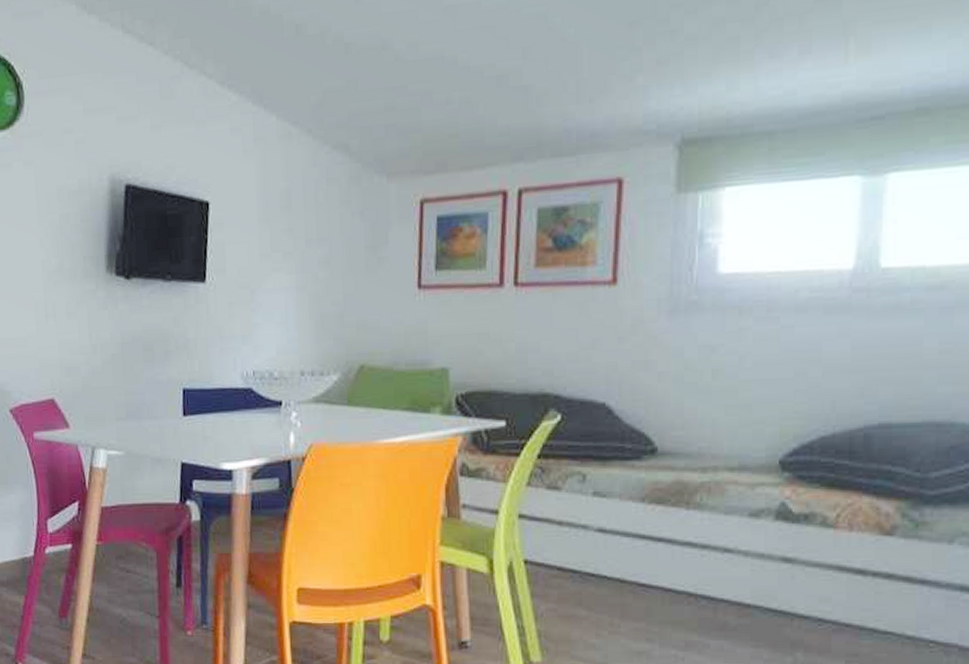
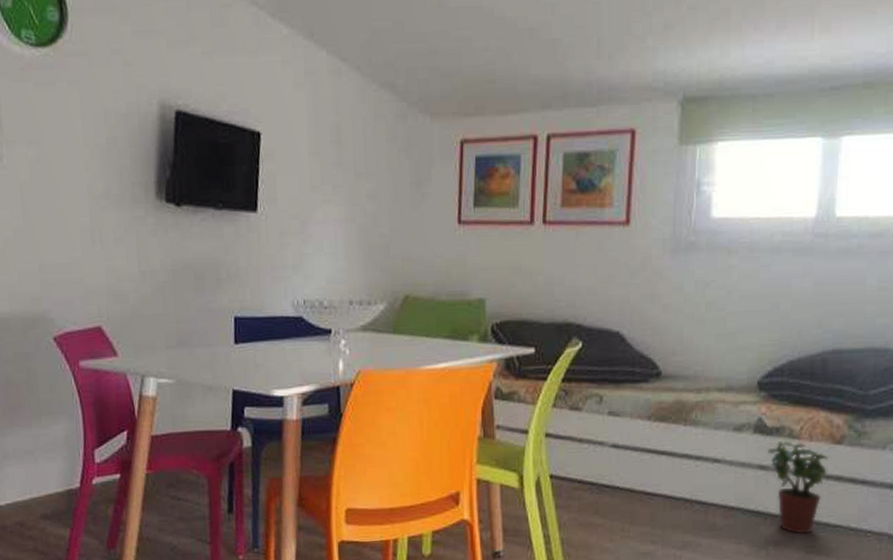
potted plant: none [793,529,875,640] -> present [768,440,829,534]

